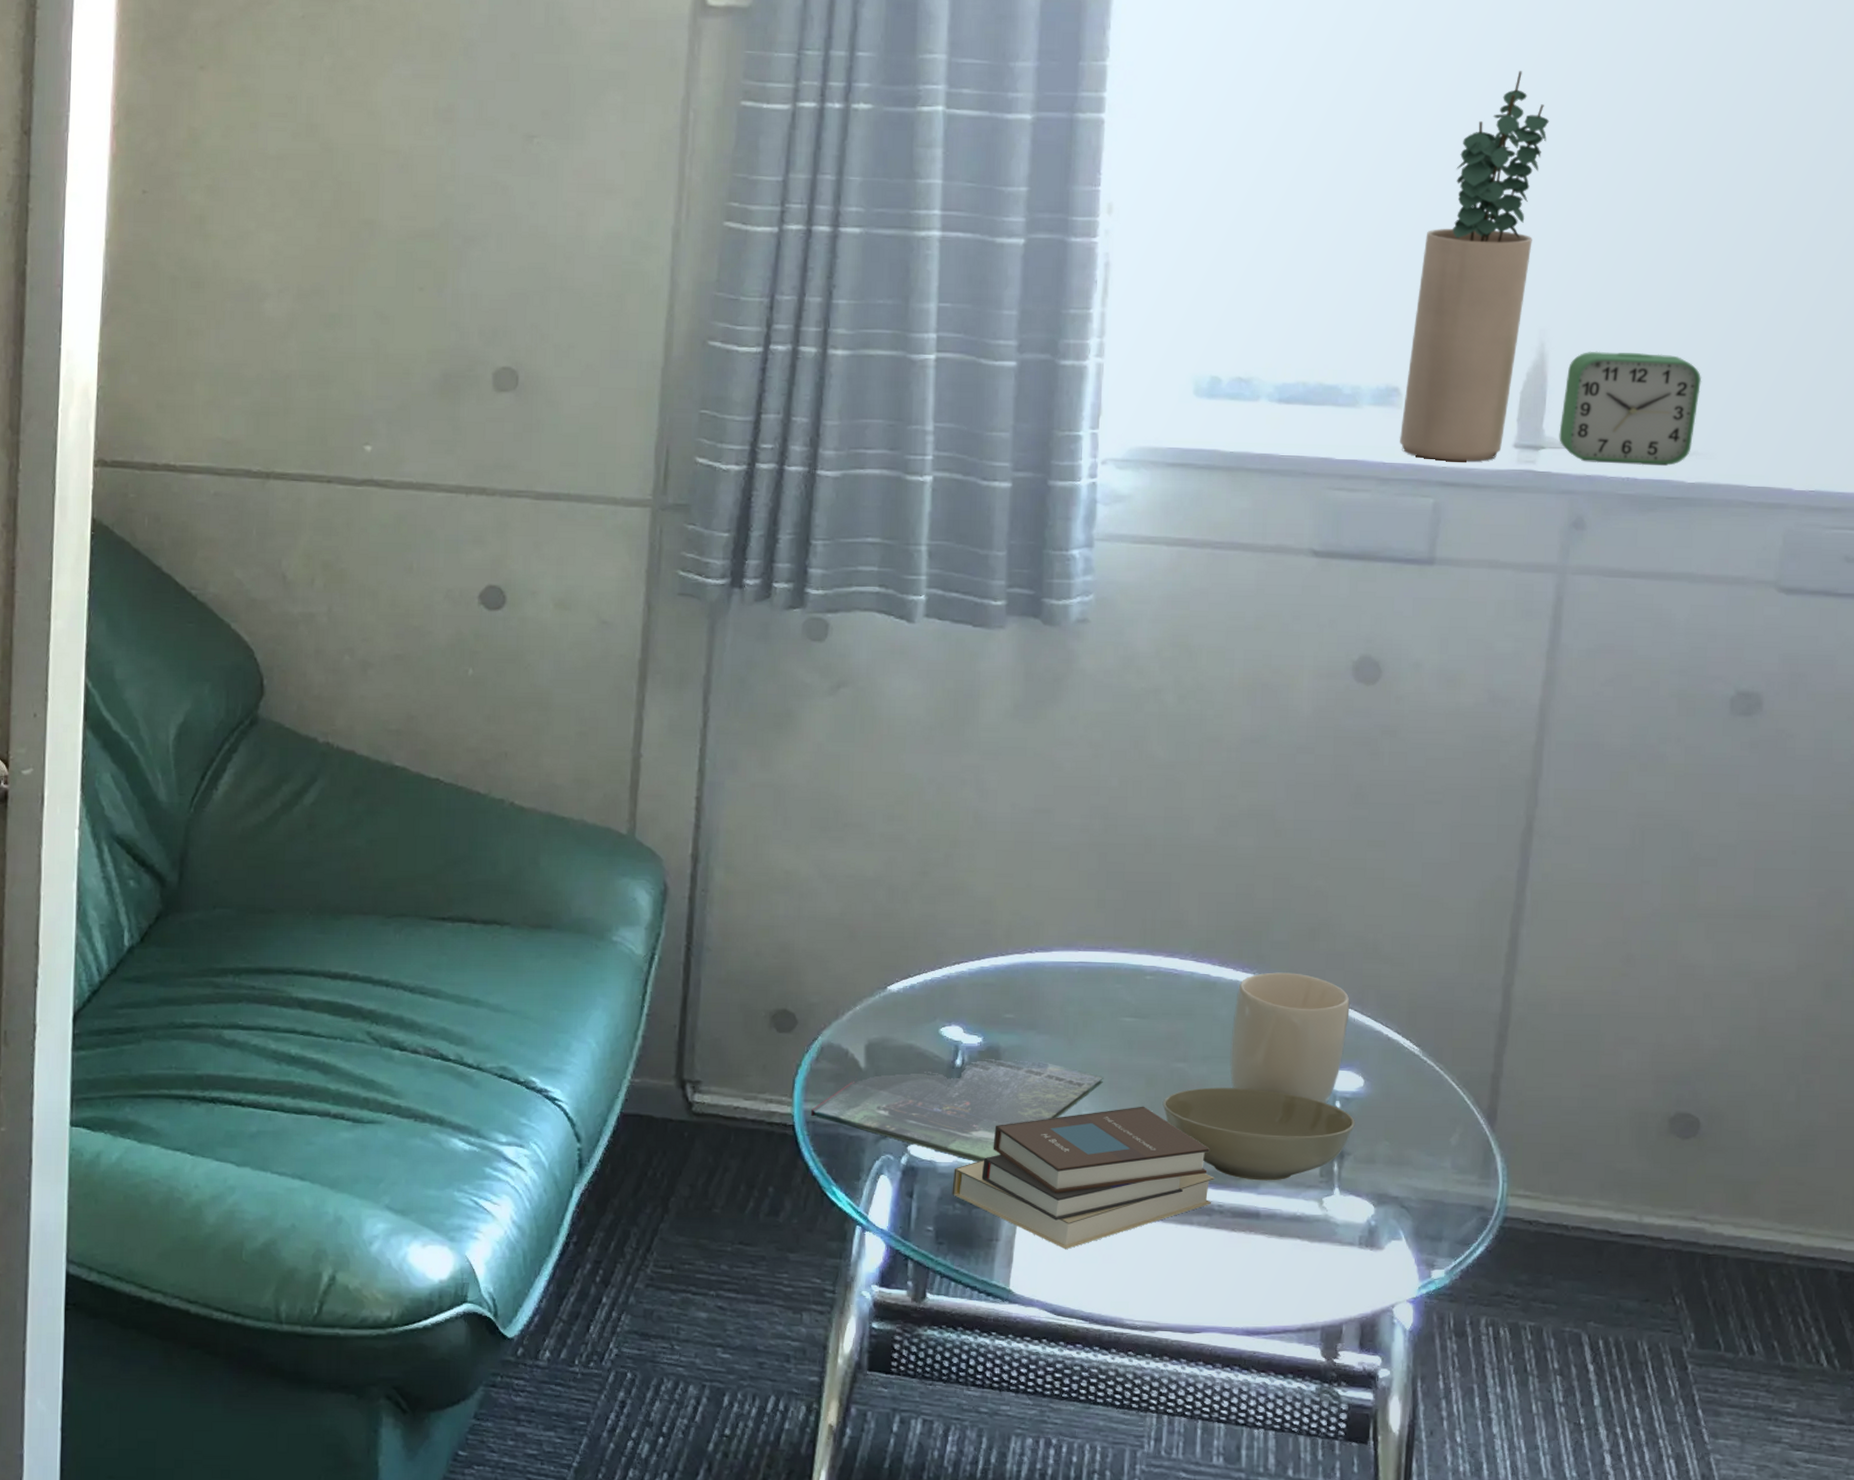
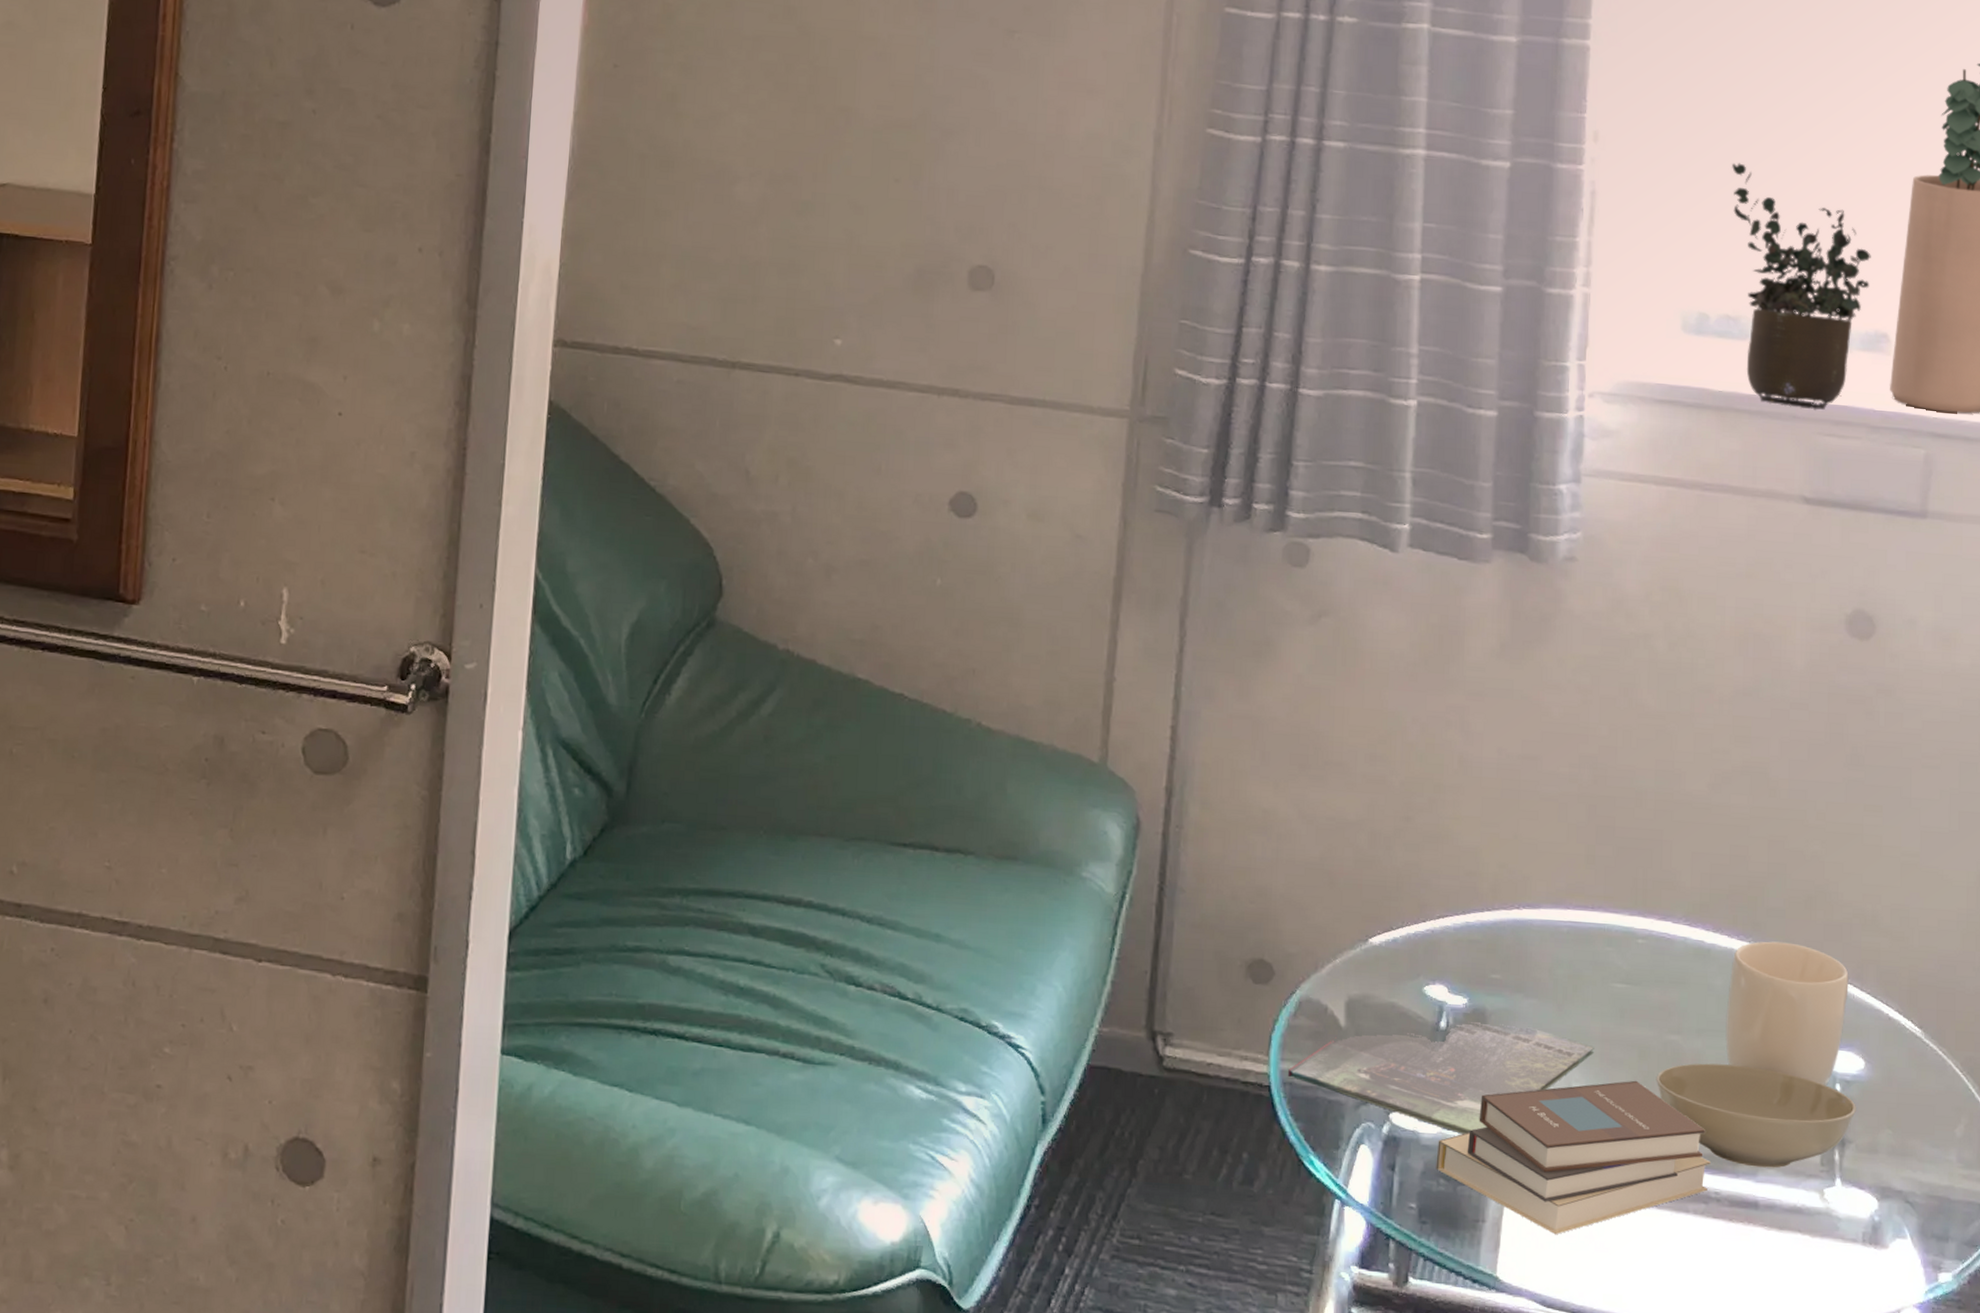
potted plant: none [1246,227,1384,466] -> present [1732,163,1871,410]

